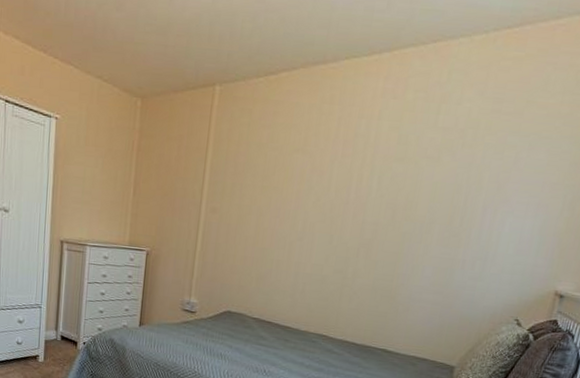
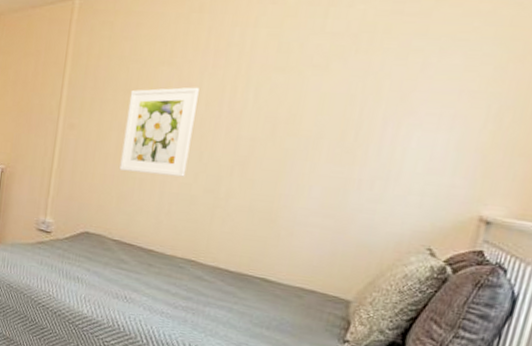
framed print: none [258,174,330,259] -> present [119,87,199,177]

